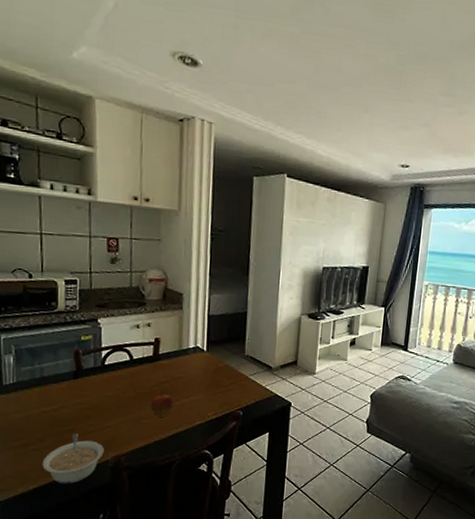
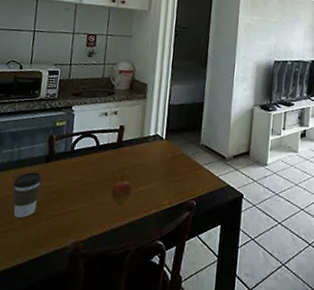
coffee cup: none [39,389,71,435] -> present [13,172,42,218]
legume: present [42,433,104,485] -> none [8,217,65,270]

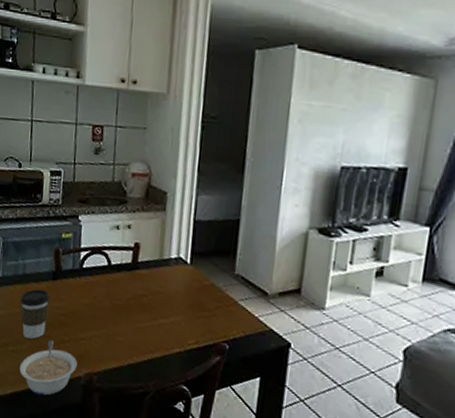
legume: none [8,217,65,270] -> present [19,340,77,396]
fruit: present [111,178,132,204] -> none [126,307,151,337]

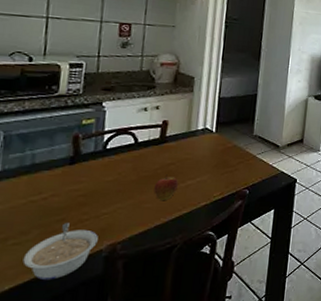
coffee cup: present [20,289,50,339] -> none [27,176,66,227]
fruit: none [126,307,151,337] -> present [154,174,178,200]

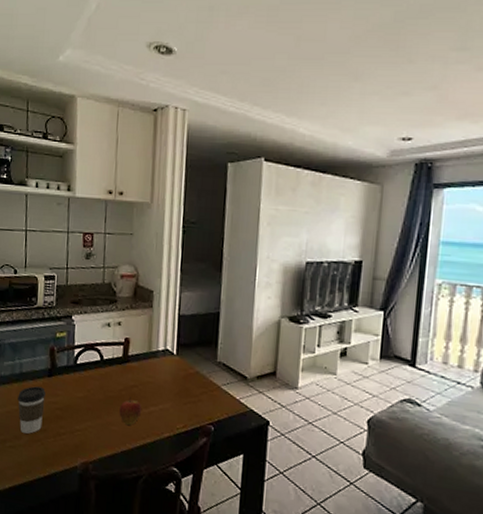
legume: present [23,223,98,281] -> none [17,434,73,487]
coffee cup: none [27,176,66,227] -> present [18,386,46,434]

